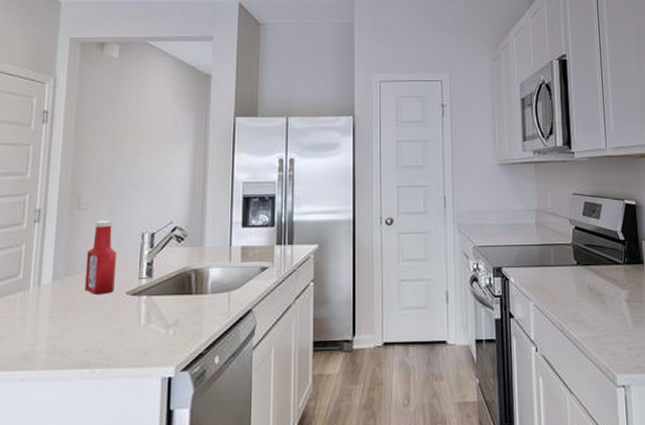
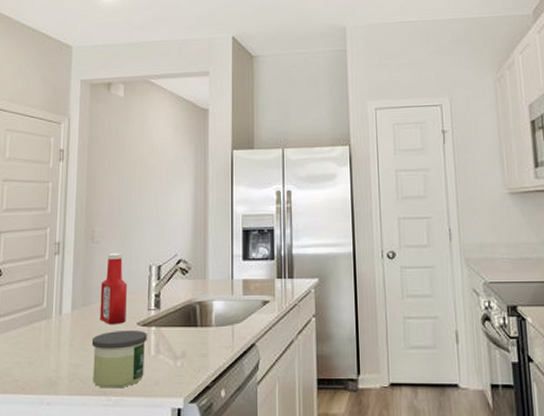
candle: none [74,299,137,361] -> present [91,330,147,389]

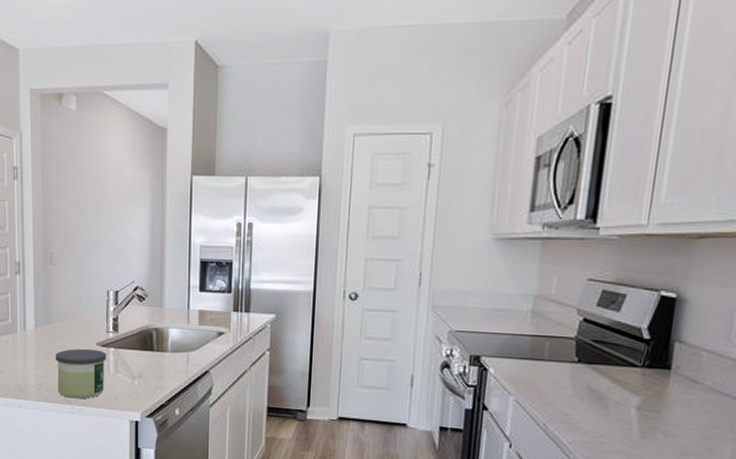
ketchup bottle: present [100,252,127,324] -> none [61,275,86,343]

